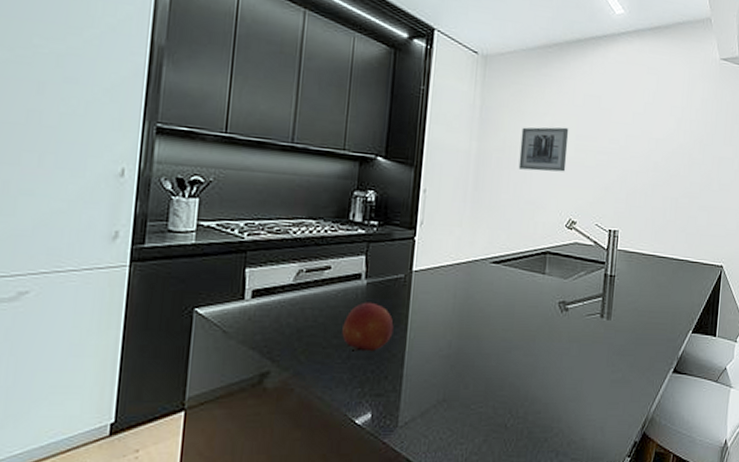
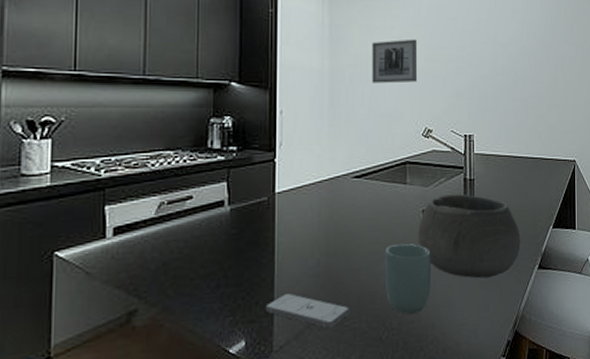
fruit: present [342,302,394,352] -> none [209,228,261,280]
smartphone: none [393,372,477,410] -> present [265,294,349,329]
cup: none [514,334,564,404] -> present [384,244,431,314]
bowl: none [551,288,658,377] -> present [417,194,521,279]

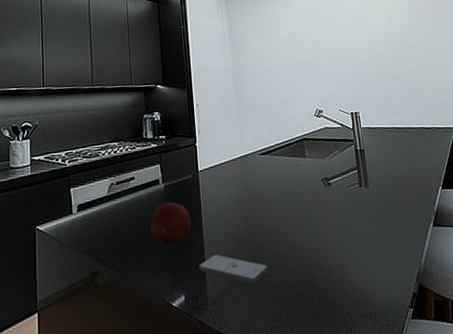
fruit: none [209,228,261,280] -> present [151,201,191,245]
wall art: present [372,39,418,84] -> none [264,37,306,76]
cup: present [384,244,431,314] -> none [293,208,338,270]
bowl: present [417,194,521,279] -> none [319,162,414,237]

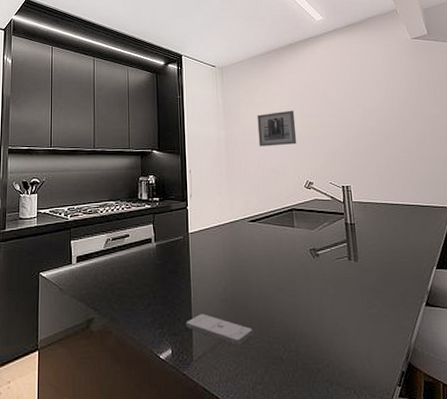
fruit: present [151,201,191,245] -> none [142,260,180,300]
wall art: none [264,37,306,76] -> present [257,110,297,147]

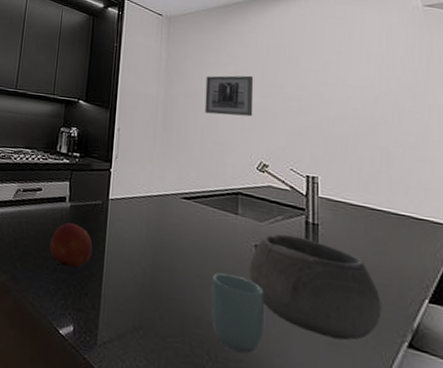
fruit: none [142,260,180,300] -> present [49,222,93,269]
smartphone: present [185,314,253,345] -> none [92,293,172,340]
cup: none [279,278,324,338] -> present [210,273,264,354]
bowl: none [307,236,406,312] -> present [248,233,382,341]

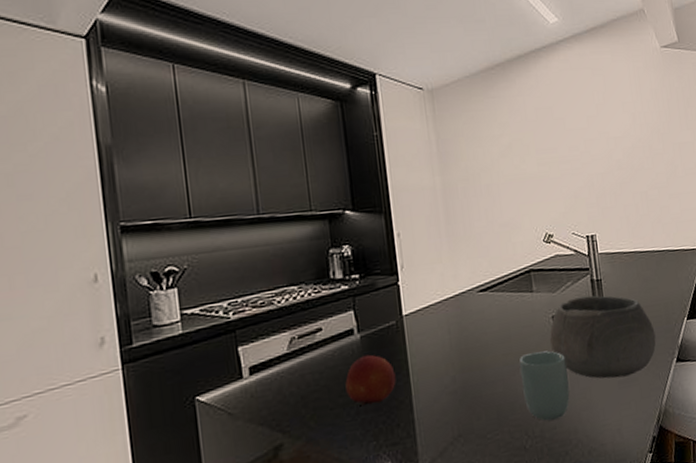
wall art: present [204,75,254,117] -> none [481,144,533,195]

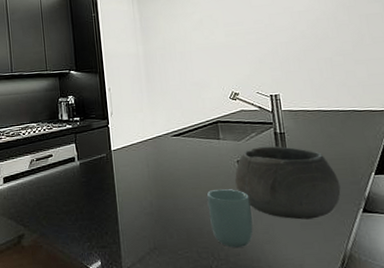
fruit: present [345,354,396,407] -> none [68,177,106,215]

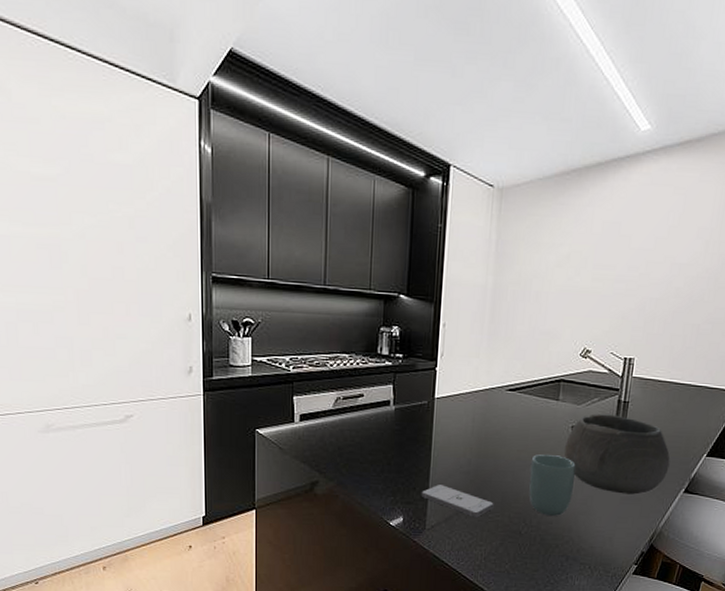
smartphone: none [113,227,181,256] -> present [421,485,494,518]

